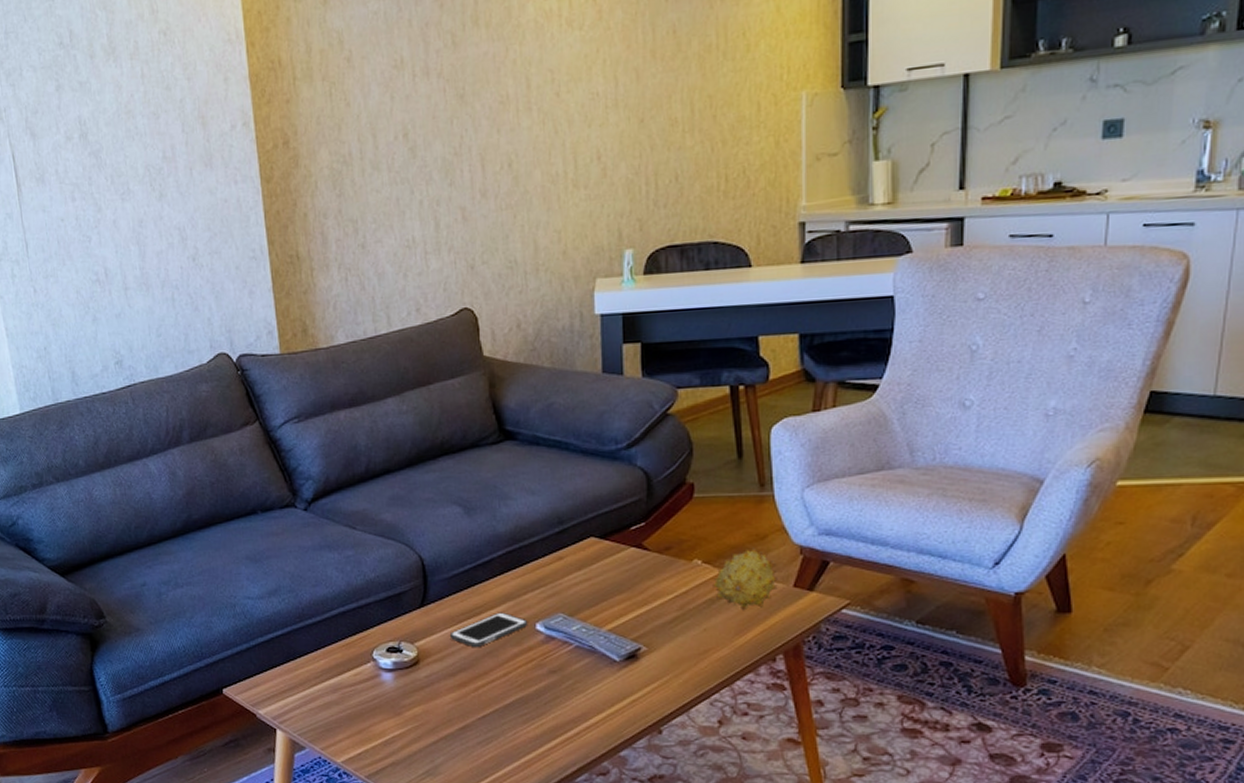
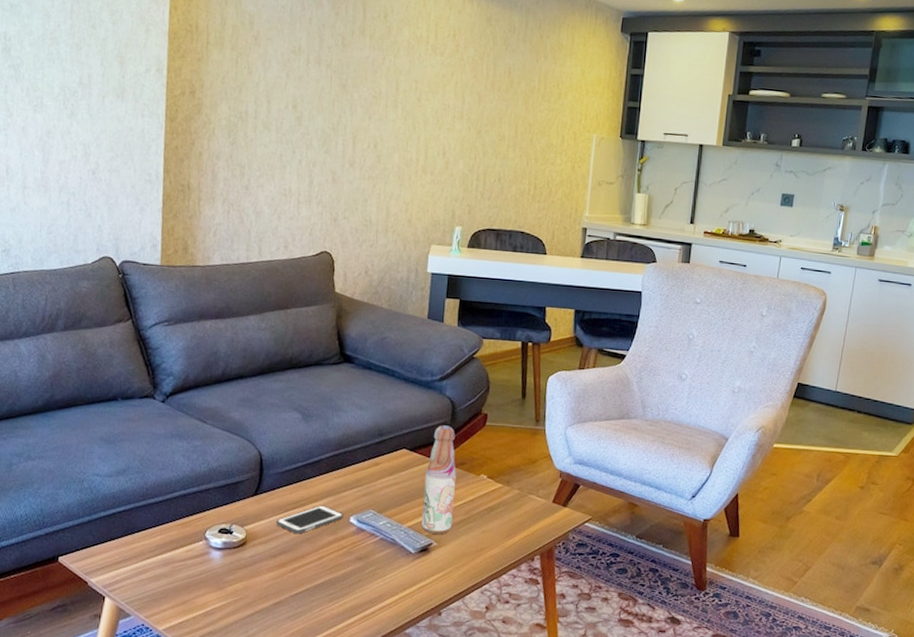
bottle: none [622,503,663,636] -> present [421,425,457,534]
fruit: present [711,548,778,610] -> none [492,469,542,518]

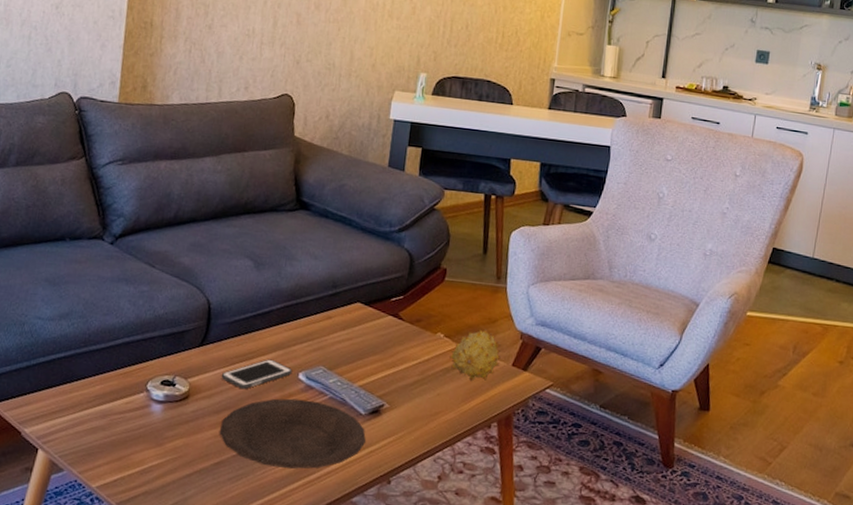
plate: none [277,541,416,606] -> present [219,398,366,470]
bottle: present [421,425,457,534] -> none [373,279,413,395]
fruit: none [492,469,542,518] -> present [448,329,501,381]

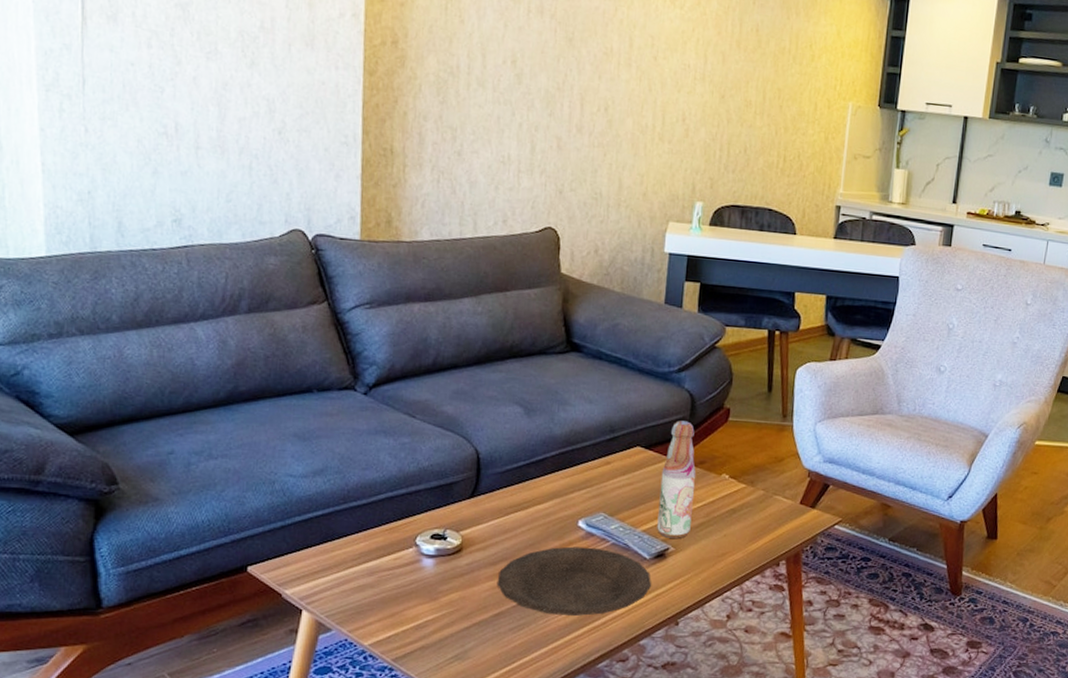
cell phone: present [221,359,293,390] -> none [495,507,572,540]
bottle: none [373,279,413,395] -> present [657,420,696,538]
fruit: present [448,329,501,381] -> none [734,468,789,520]

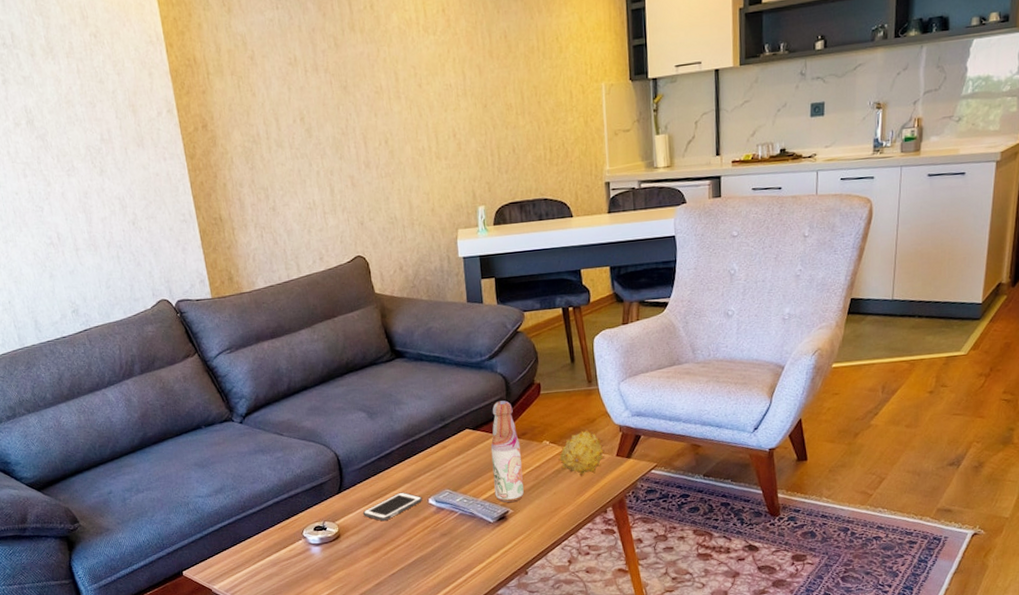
cell phone: none [495,507,572,540] -> present [362,492,423,522]
plate: present [497,546,651,617] -> none [372,519,499,579]
fruit: none [734,468,789,520] -> present [557,429,605,476]

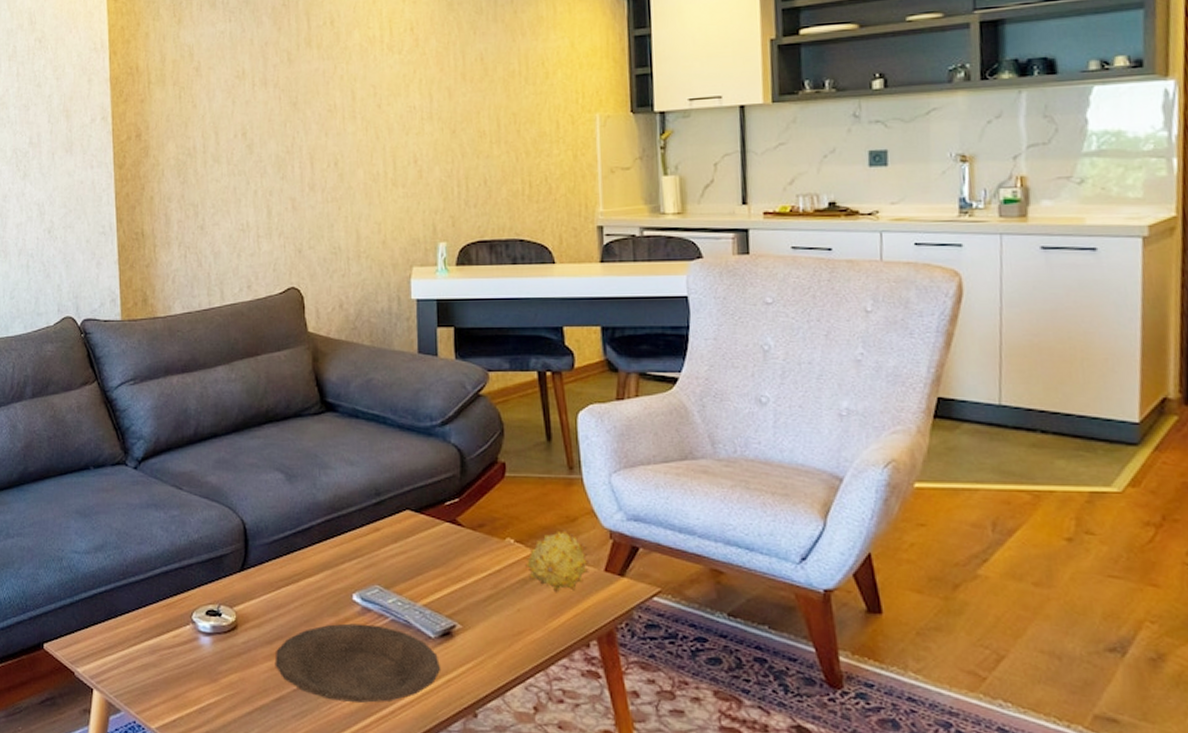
cell phone: present [362,492,423,522] -> none [268,580,345,616]
plate: none [372,519,499,579] -> present [275,623,440,704]
bottle: present [490,400,524,503] -> none [436,479,477,614]

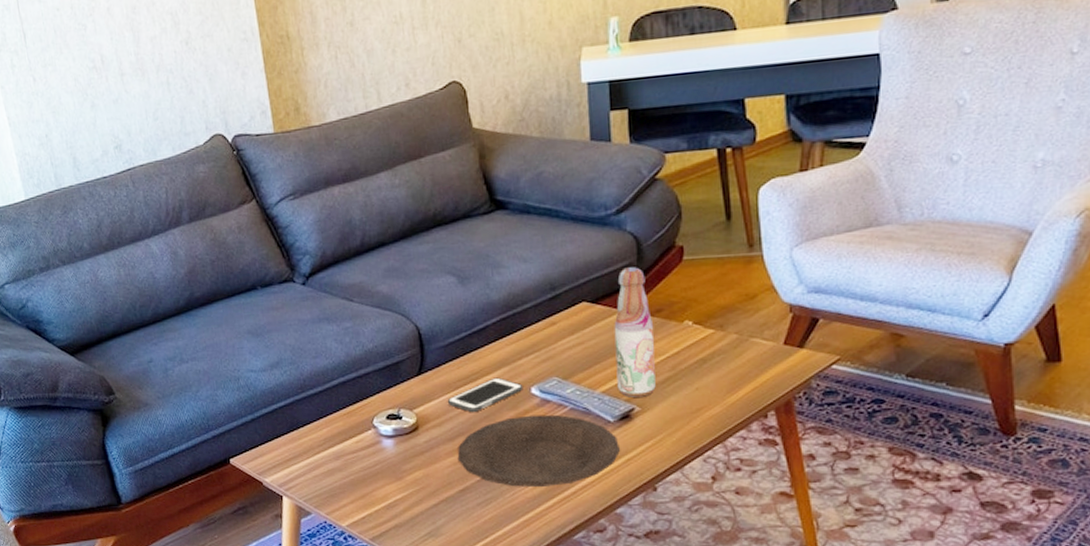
cell phone: none [268,580,345,616] -> present [447,377,524,413]
bottle: none [436,479,477,614] -> present [614,267,656,397]
fruit: present [524,530,589,592] -> none [702,308,768,368]

